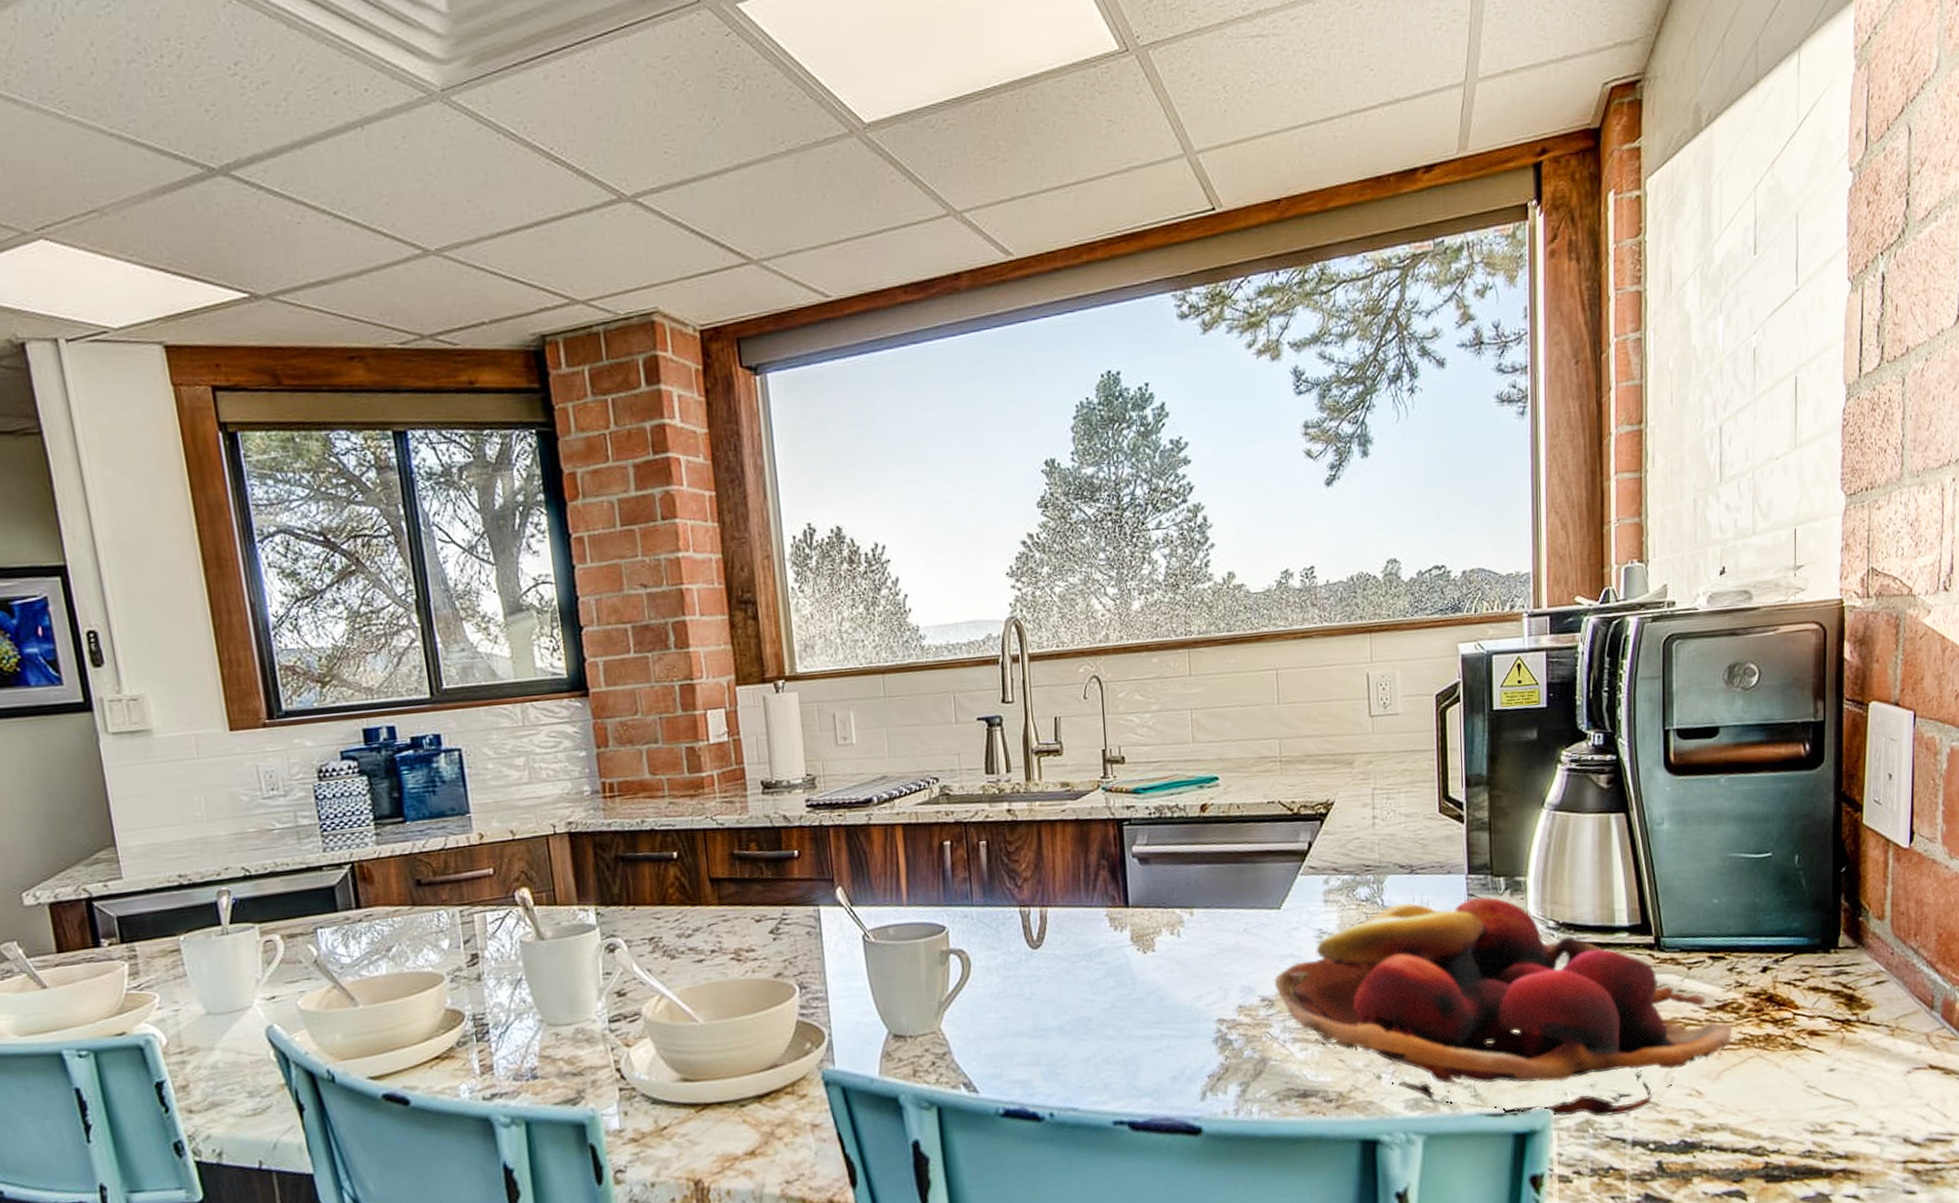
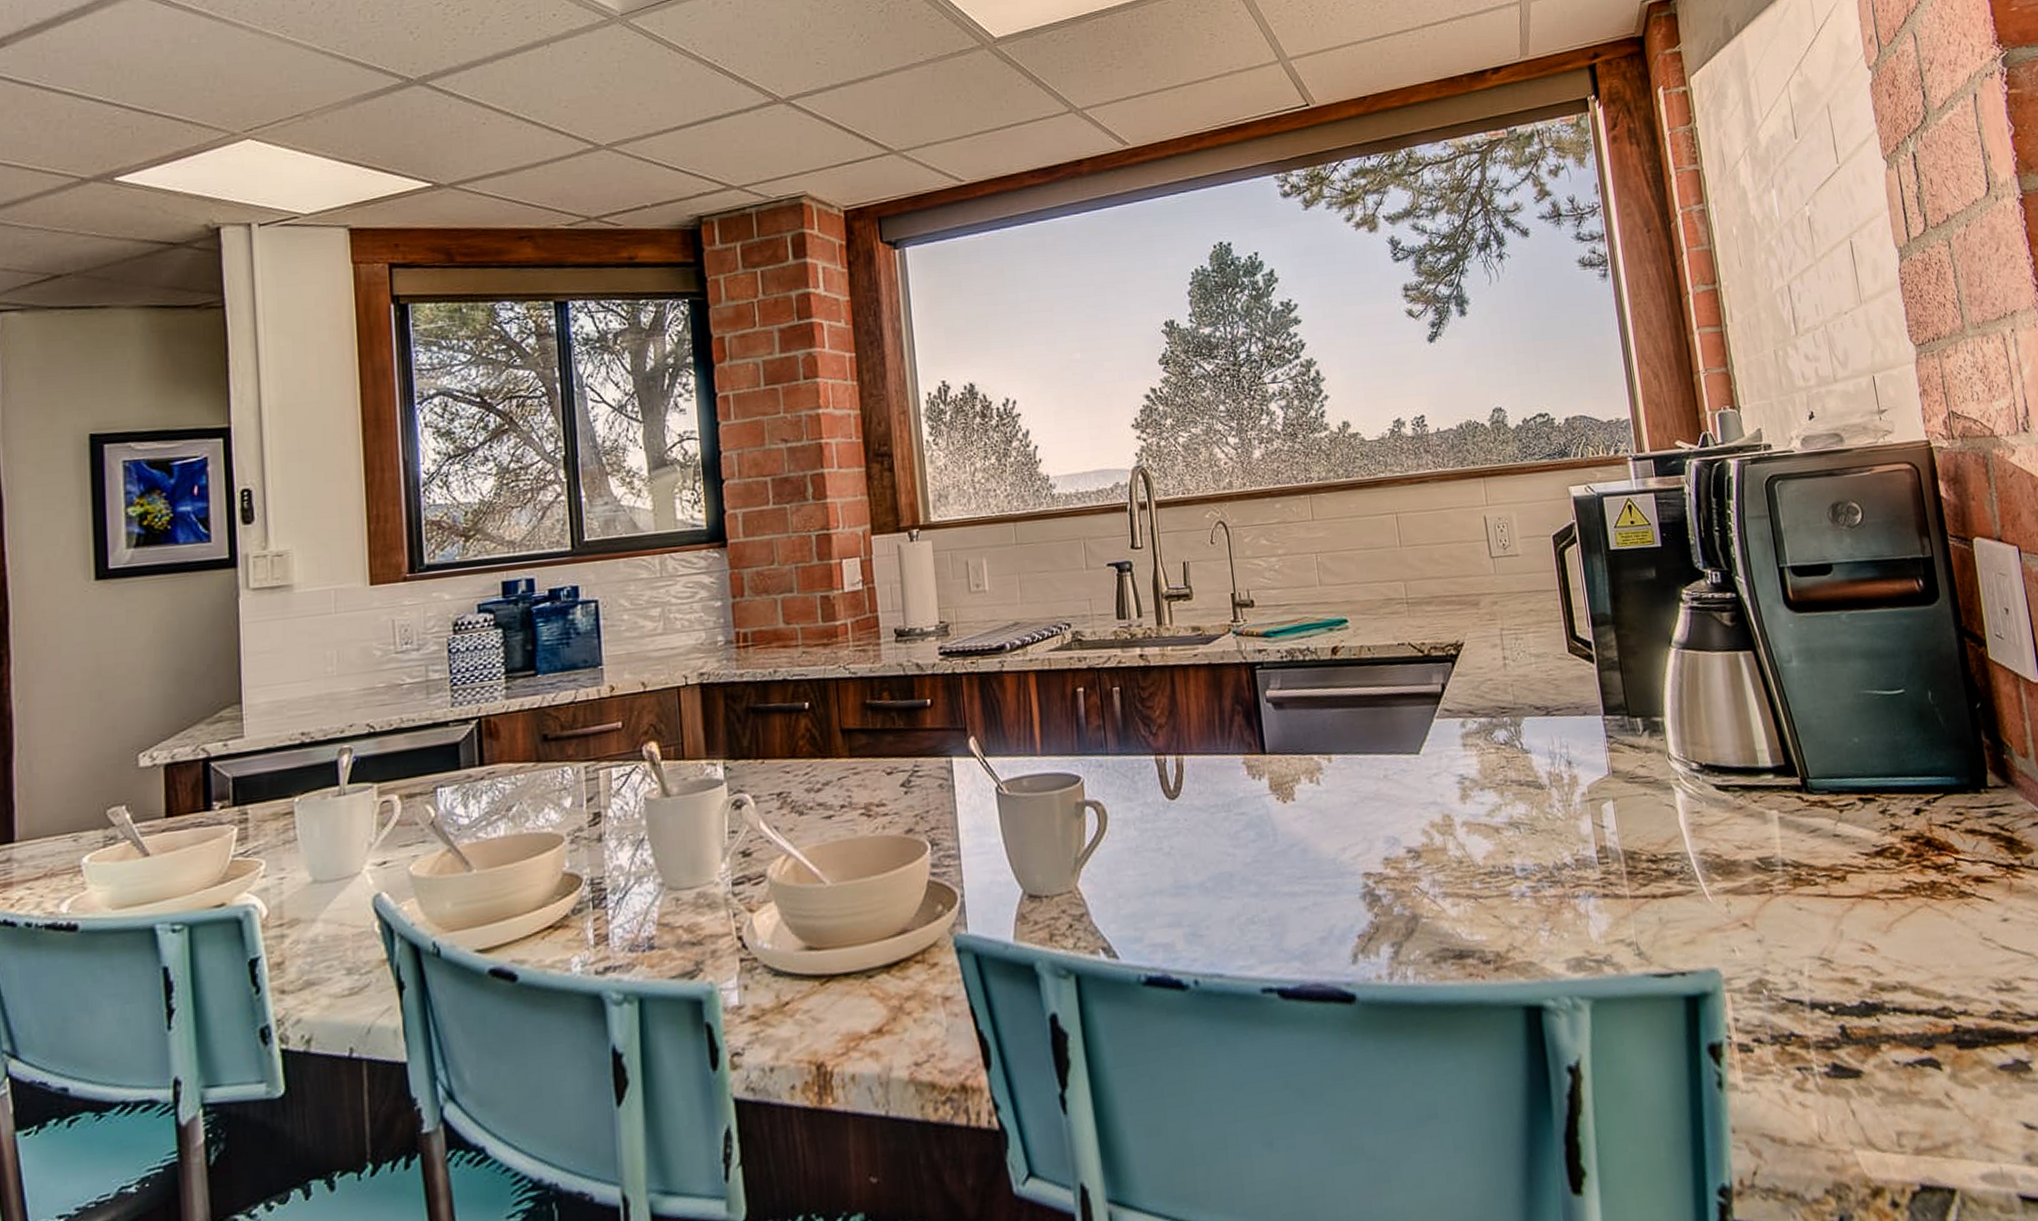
fruit basket: present [1275,896,1733,1117] -> none [1419,738,1897,976]

